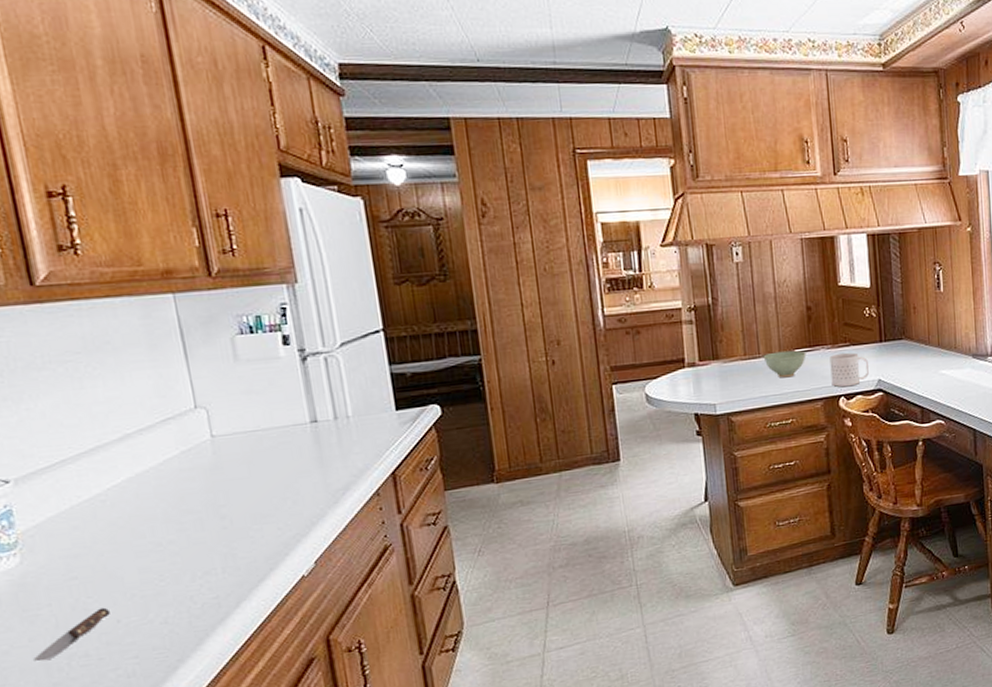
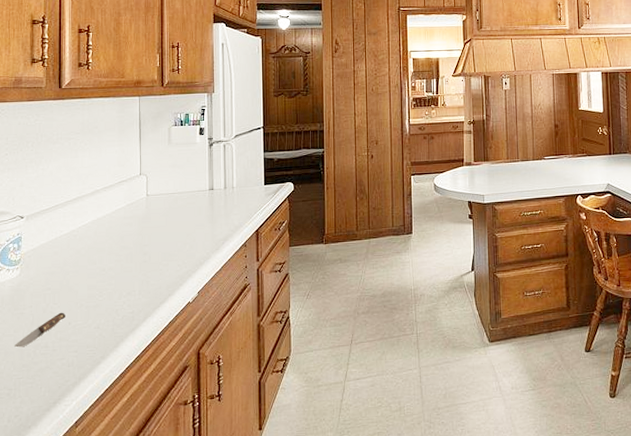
bowl: present [763,350,806,378] -> none [521,157,553,178]
mug: present [829,352,869,387] -> none [570,161,600,188]

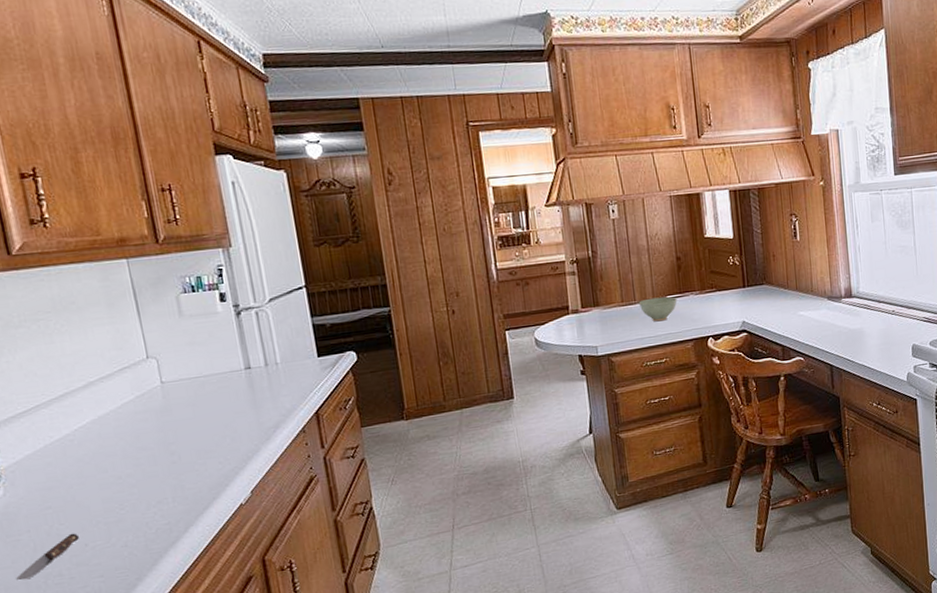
bowl: none [521,157,553,178] -> present [638,296,677,322]

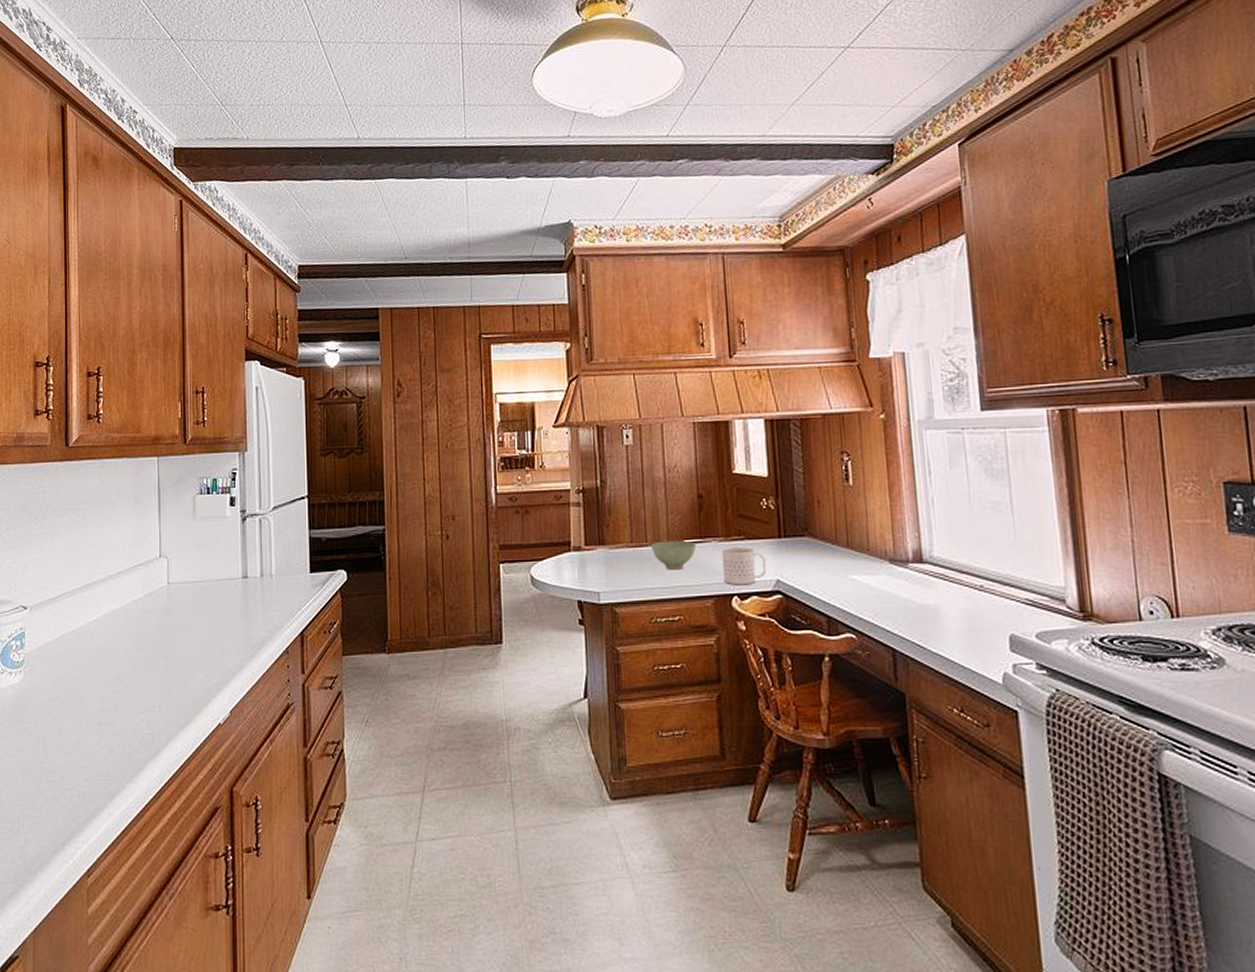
knife: present [16,533,79,581] -> none [18,729,75,771]
mug: none [698,297,734,329] -> present [722,546,766,586]

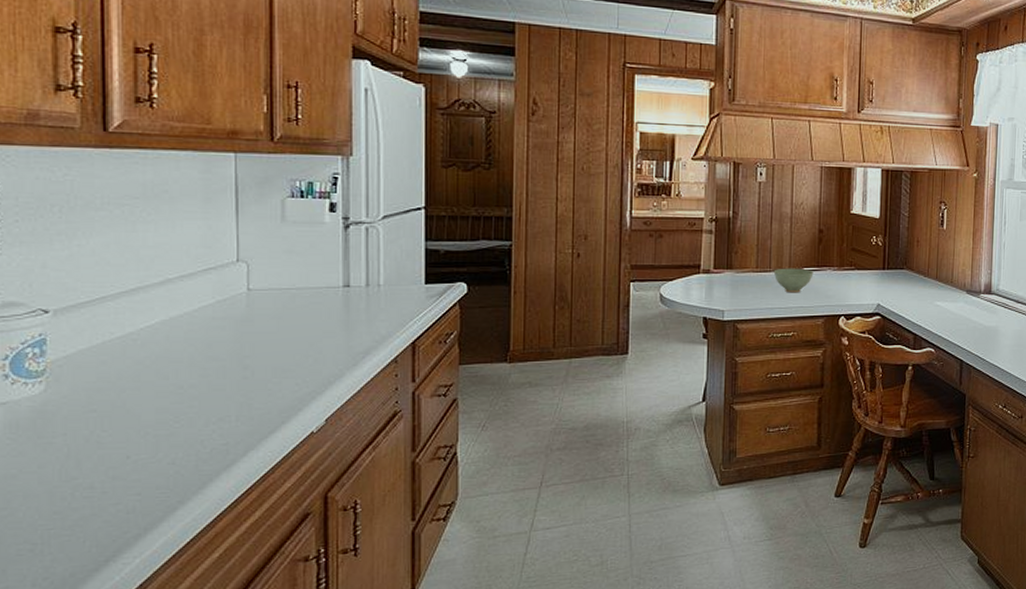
mug: present [722,546,766,586] -> none [834,275,870,308]

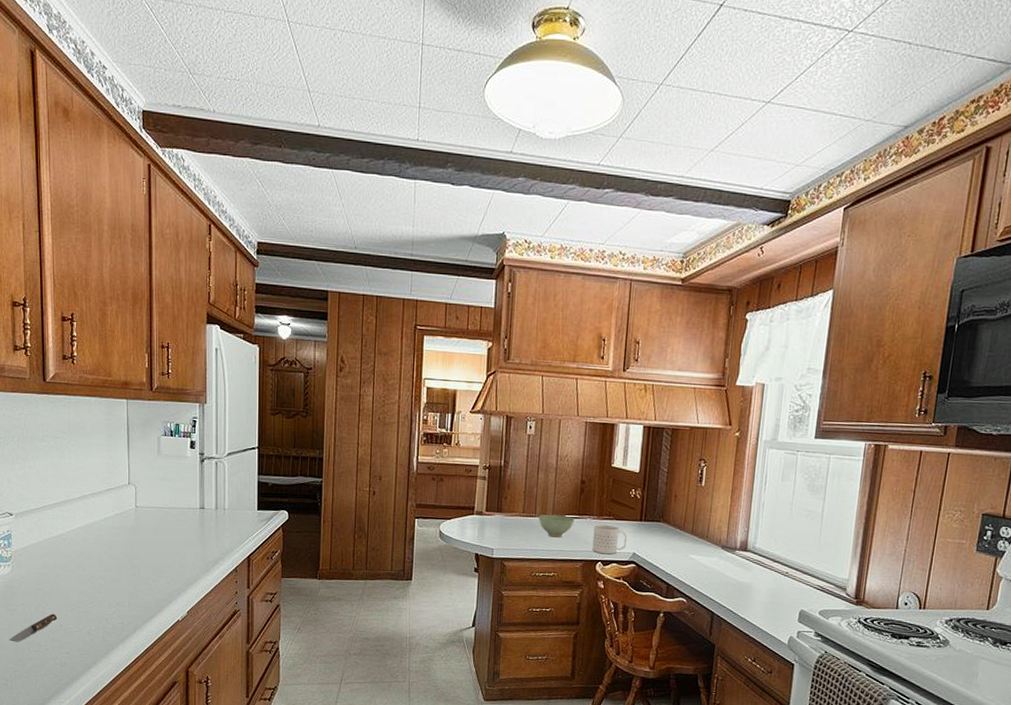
knife: none [39,442,121,489] -> present [9,613,57,642]
mug: none [834,275,870,308] -> present [592,524,627,555]

